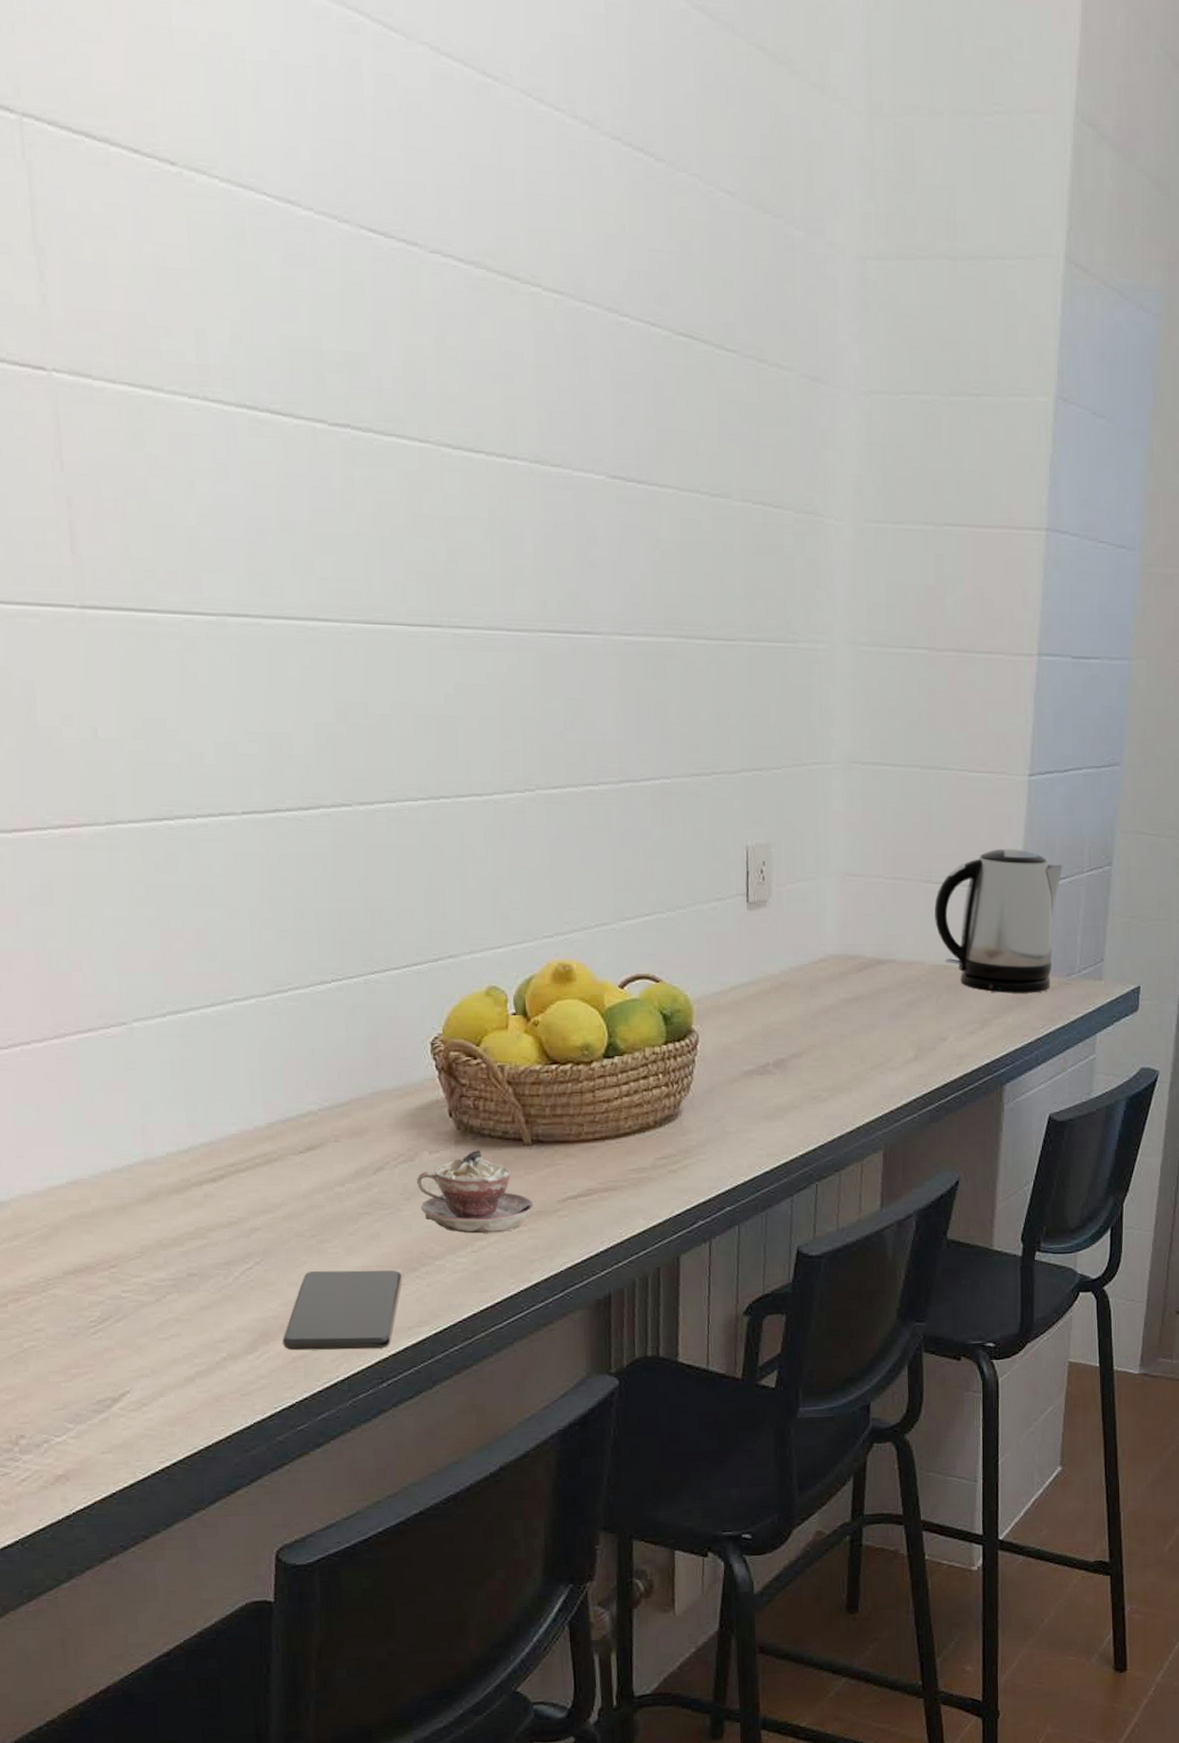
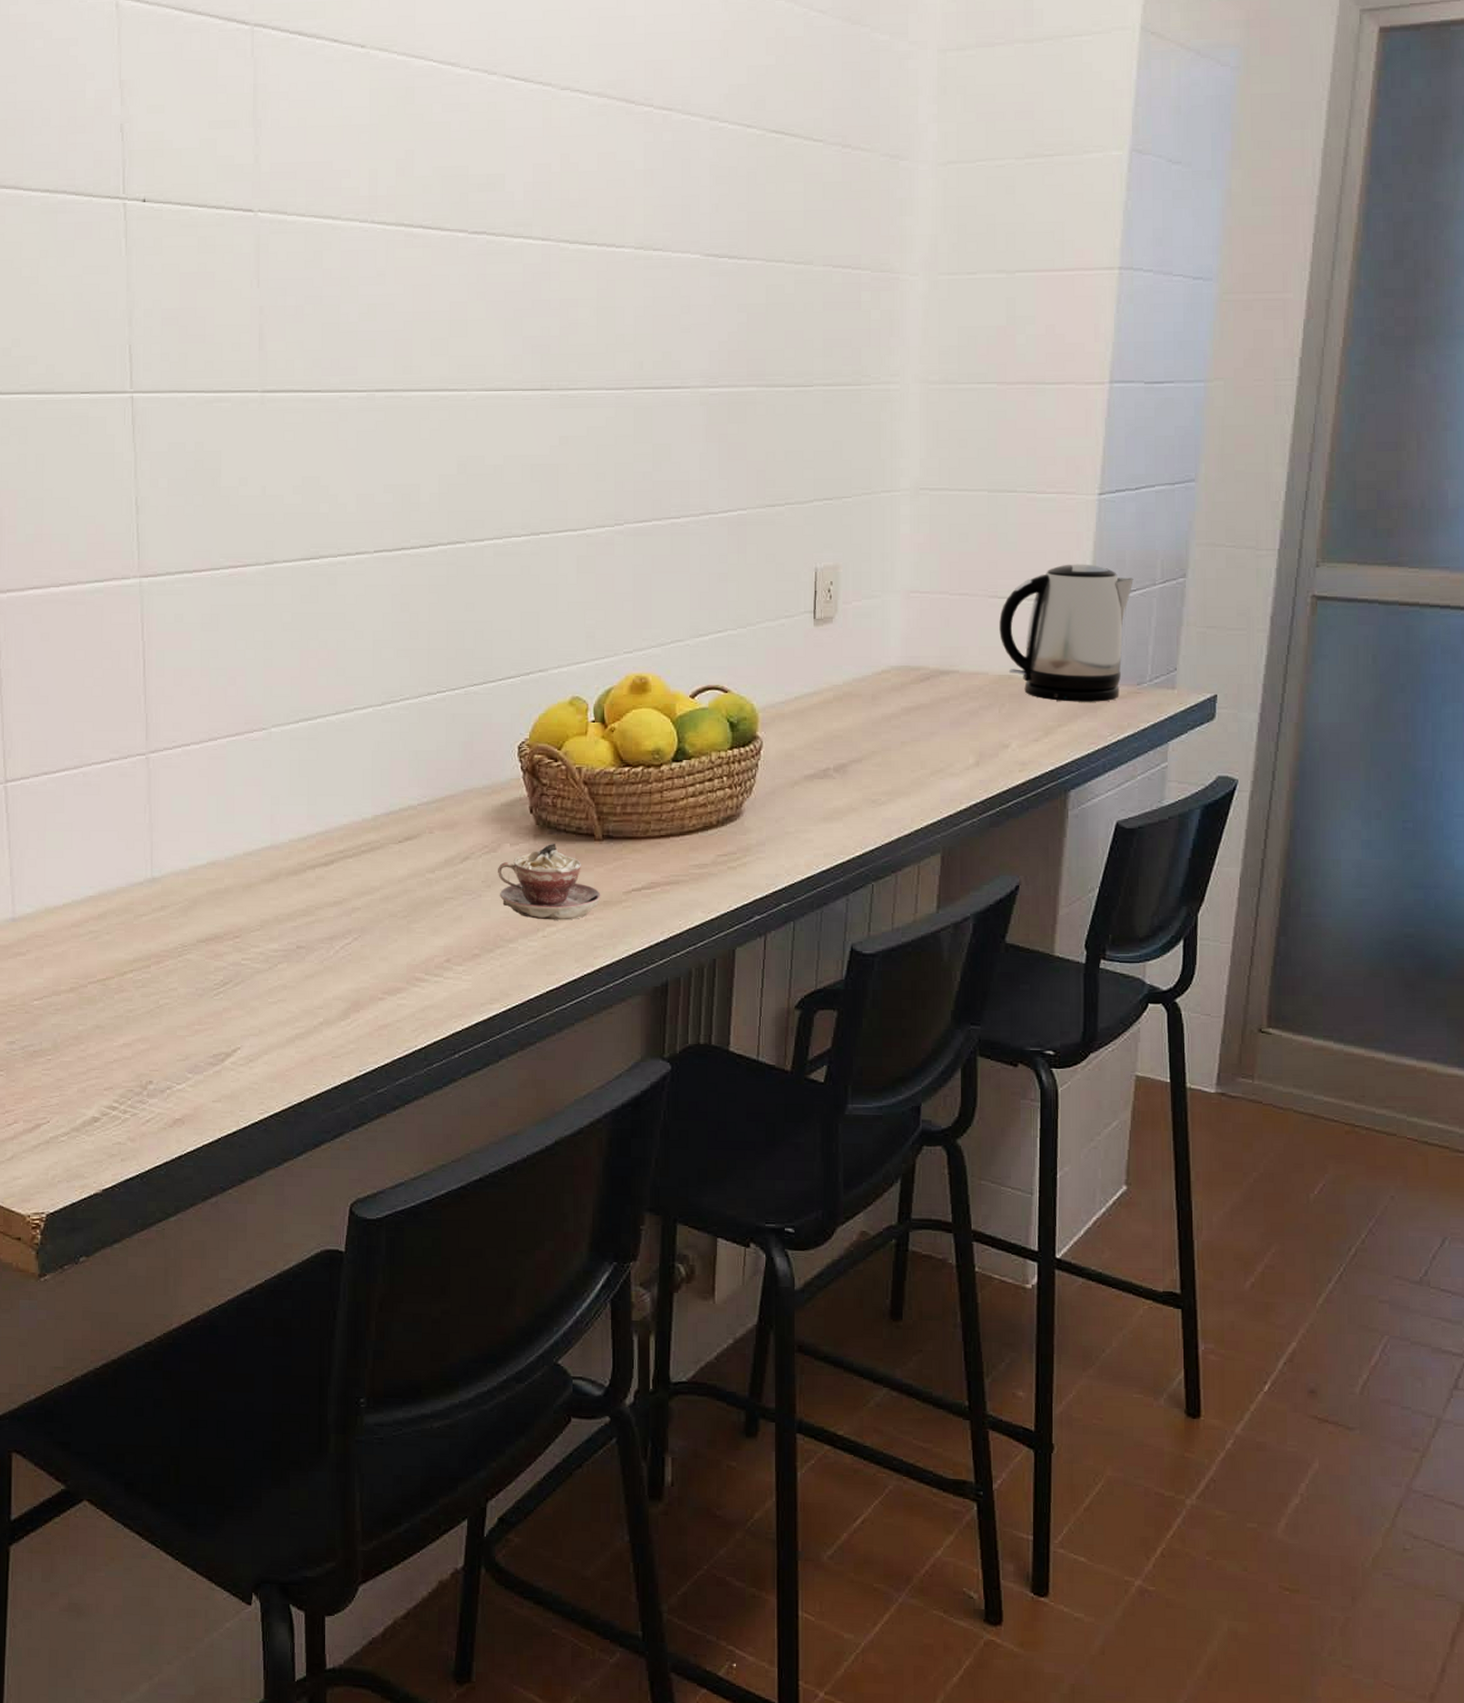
smartphone: present [282,1270,402,1351] -> none [371,949,479,1022]

